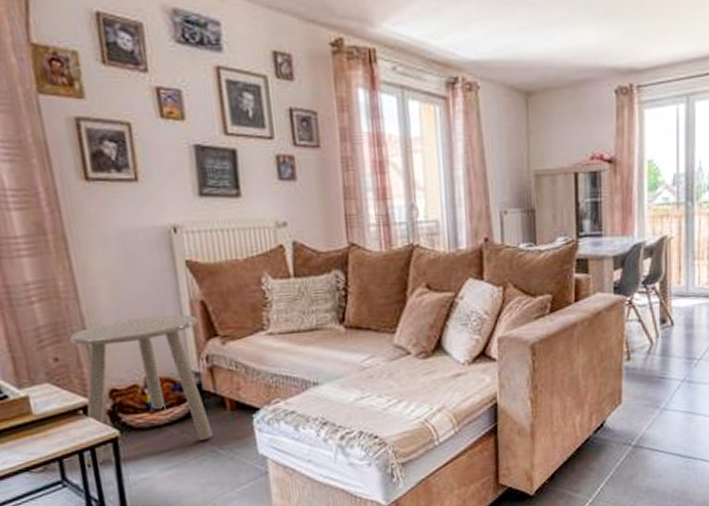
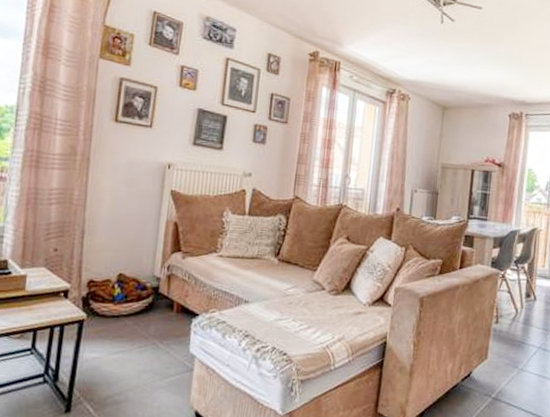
side table: present [69,314,213,466] -> none [53,227,169,340]

